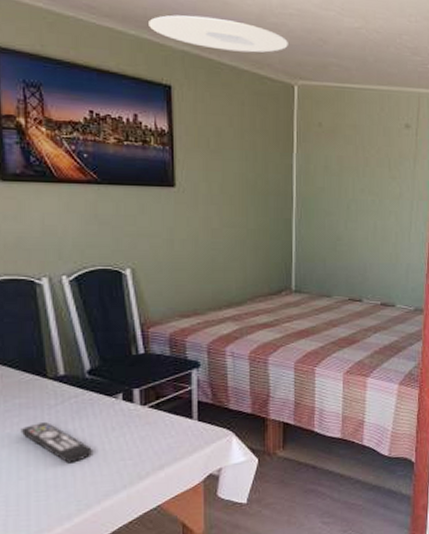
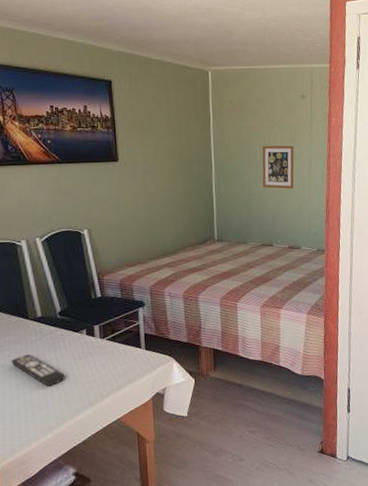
ceiling light: present [149,15,288,53] -> none [92,22,202,48]
picture frame: none [354,180,394,235] -> present [262,145,295,189]

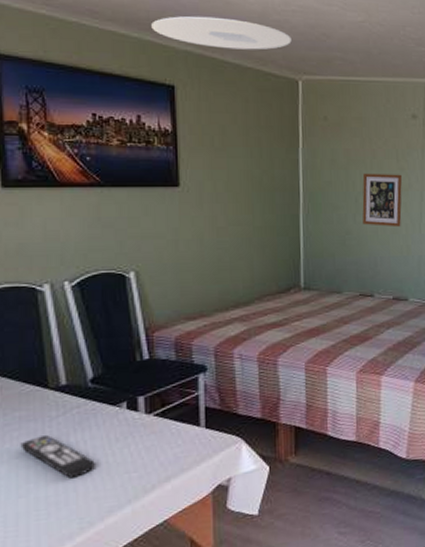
ceiling light: none [92,22,202,48] -> present [151,16,292,50]

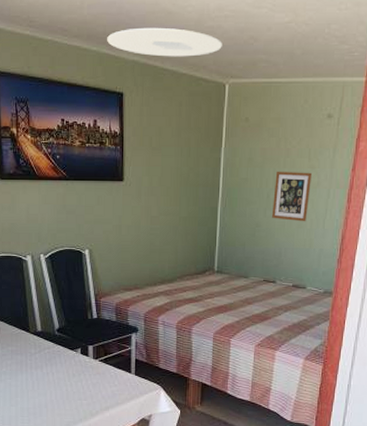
remote control: present [20,435,95,479] -> none [12,366,59,398]

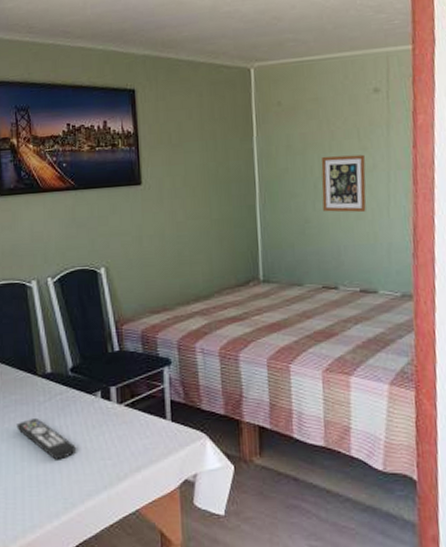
remote control: none [12,366,59,398] -> present [16,419,76,460]
ceiling light: present [107,27,222,57] -> none [114,17,242,48]

